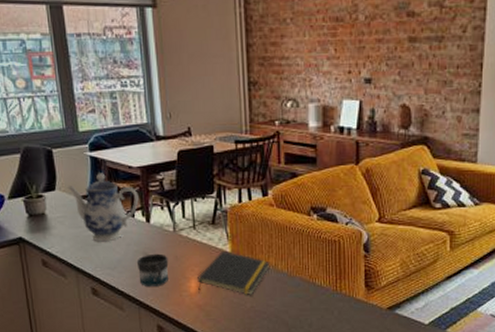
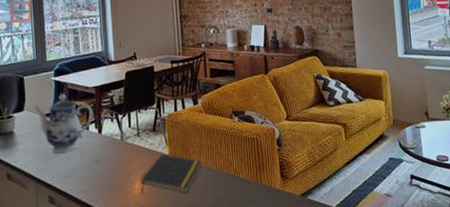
mug: present [137,253,169,286] -> none [90,160,116,191]

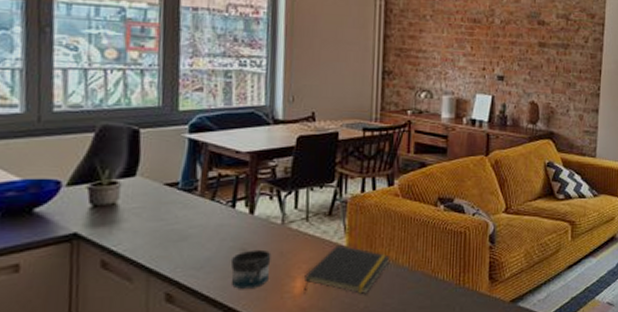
teapot: present [34,94,93,154] -> none [153,157,244,237]
mug: none [90,160,116,191] -> present [231,249,271,289]

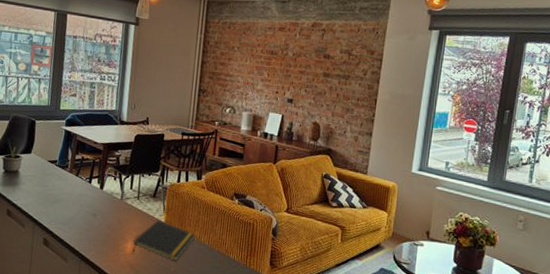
mug: present [231,249,271,289] -> none [86,215,113,244]

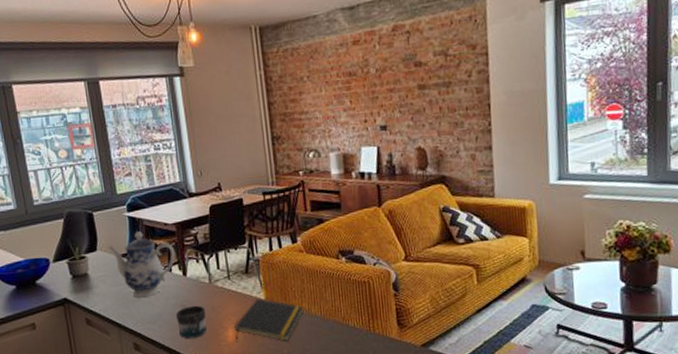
teapot: none [41,144,98,201] -> present [108,231,175,298]
mug: none [86,215,113,244] -> present [176,305,207,339]

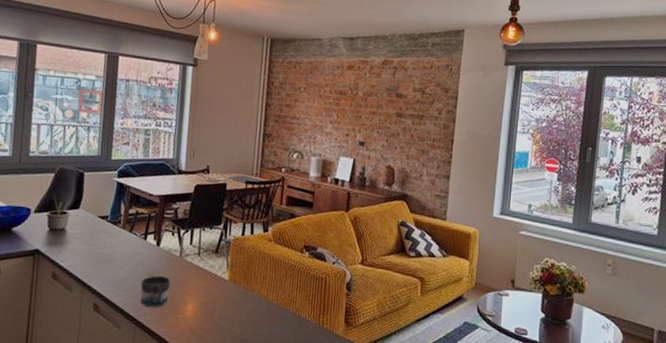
teapot: present [108,231,175,298] -> none [91,197,154,261]
notepad: present [233,298,304,343] -> none [193,278,263,323]

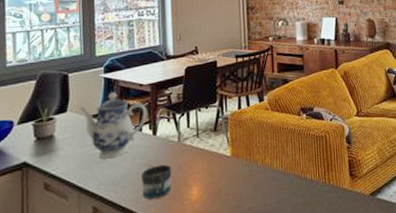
teapot: none [91,197,154,261] -> present [79,92,147,159]

